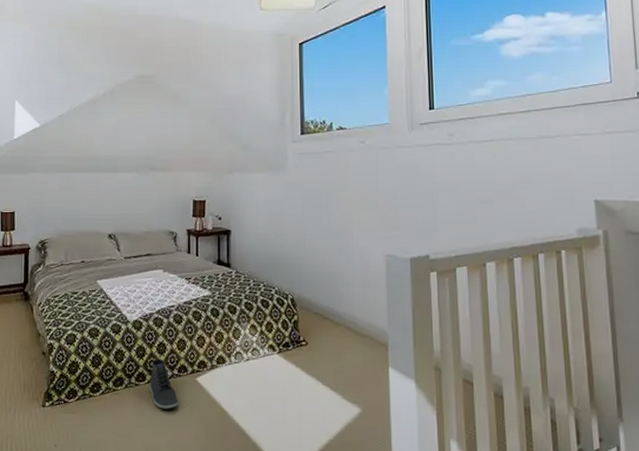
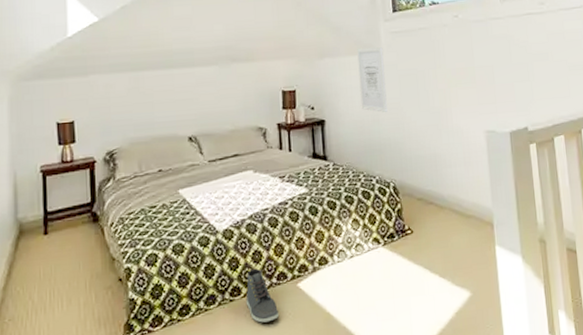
wall art: none [265,167,290,229] -> present [357,47,388,113]

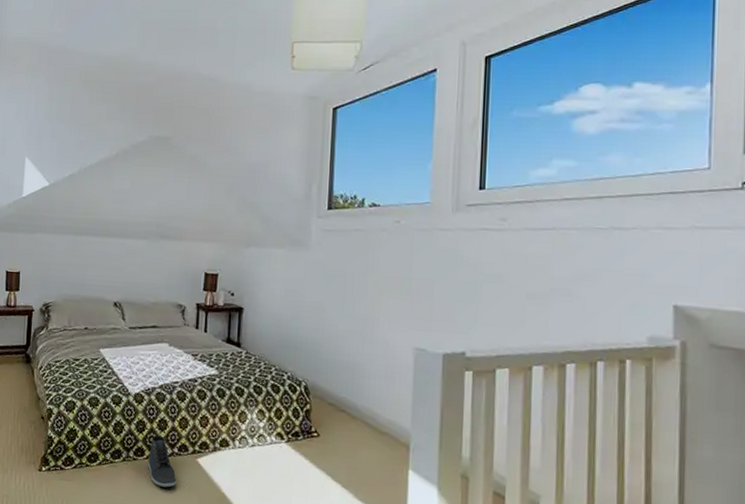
wall art: present [357,47,388,113] -> none [282,242,312,311]

